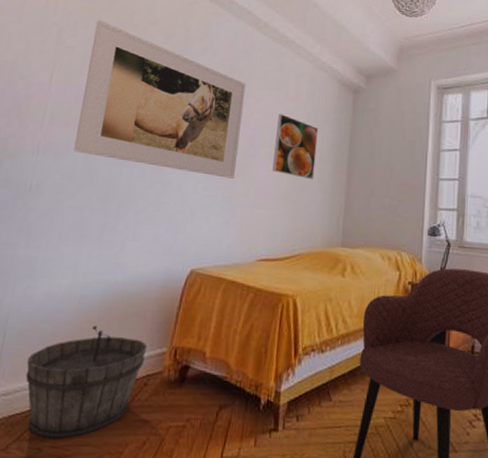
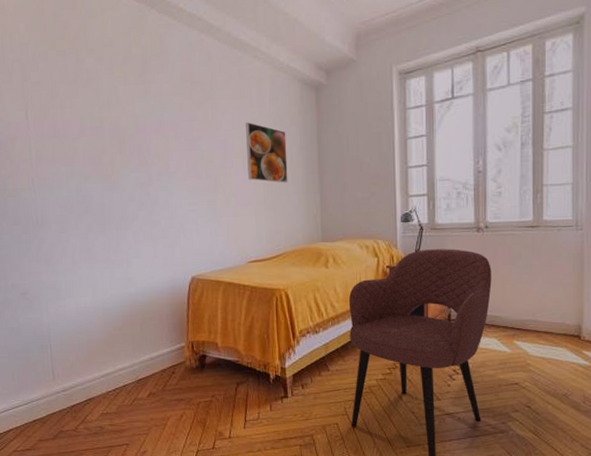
wooden bucket: present [25,325,148,439] -> none [74,331,169,419]
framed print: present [73,20,246,179] -> none [54,49,214,192]

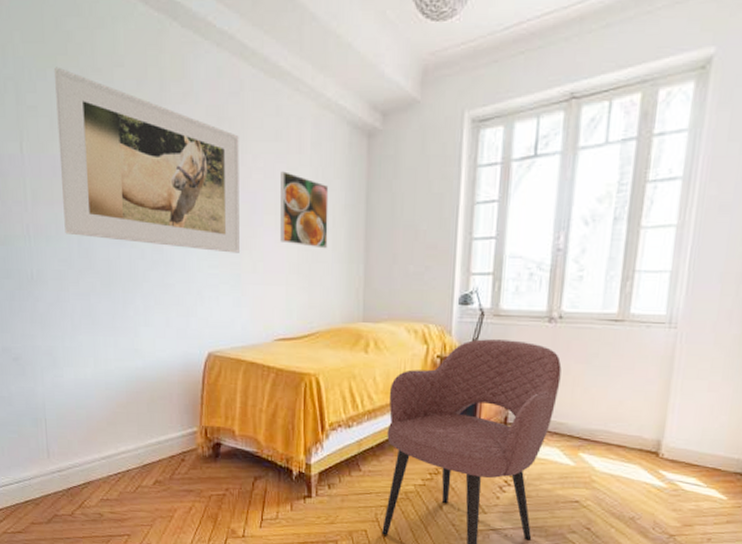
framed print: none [54,49,214,192] -> present [54,67,239,253]

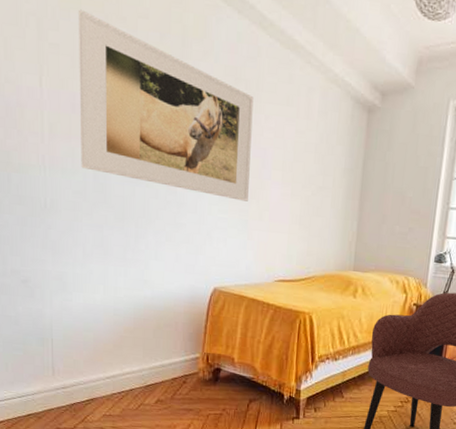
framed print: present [280,171,329,249] -> none [286,133,331,205]

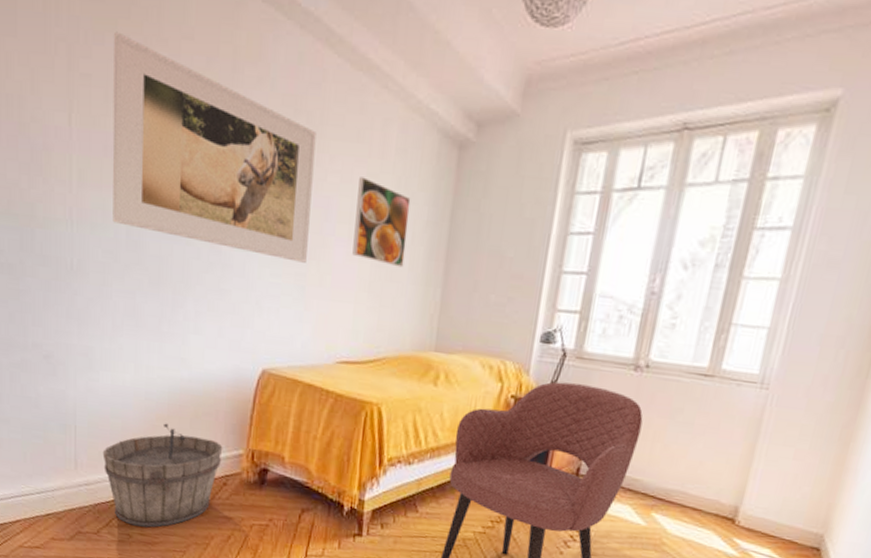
wooden bucket: none [77,334,182,421] -> present [102,423,223,528]
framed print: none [286,133,331,205] -> present [352,177,411,268]

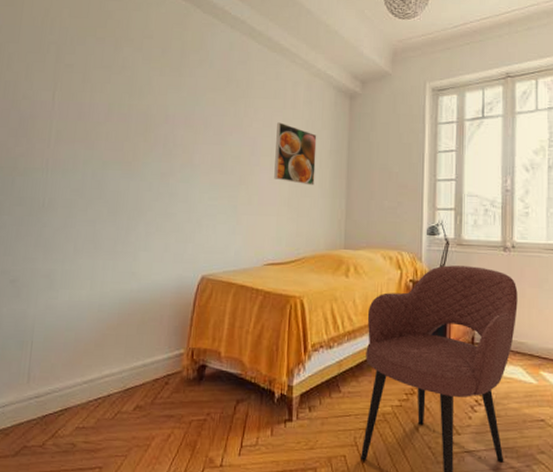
wooden bucket: present [102,423,223,528] -> none [55,331,166,434]
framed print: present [112,31,317,263] -> none [81,36,244,188]

